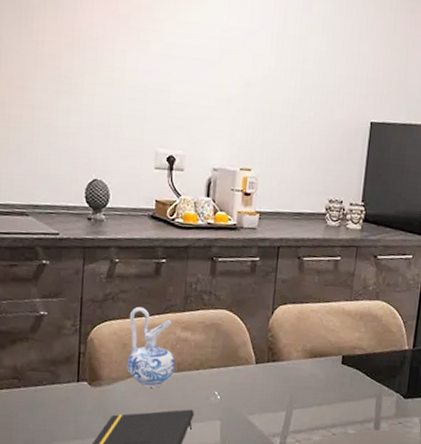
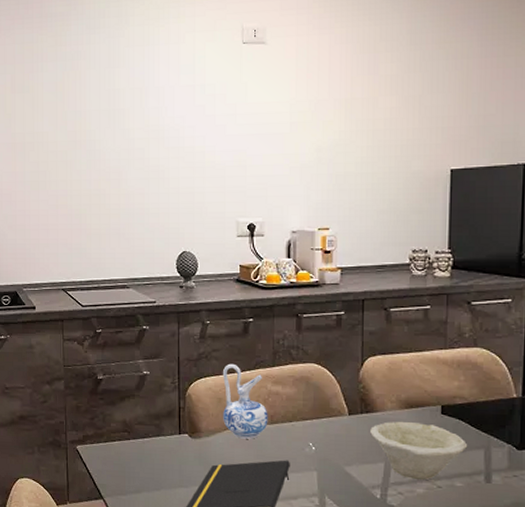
bowl: none [275,370,363,429] -> present [370,421,468,481]

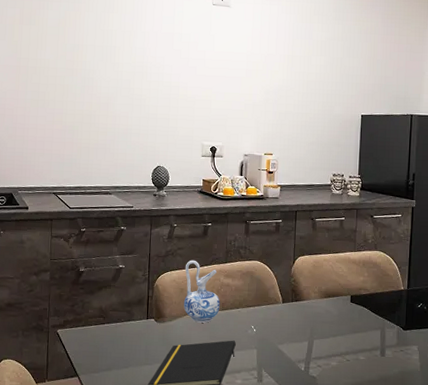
bowl: present [370,421,468,481] -> none [298,308,369,356]

